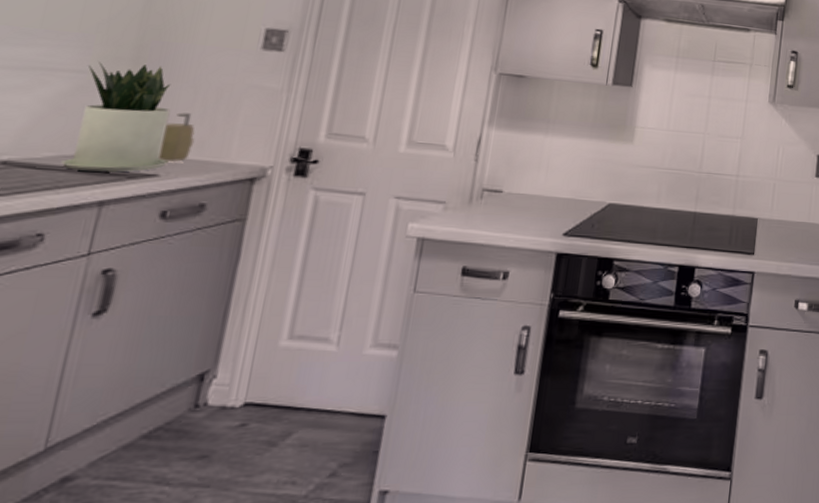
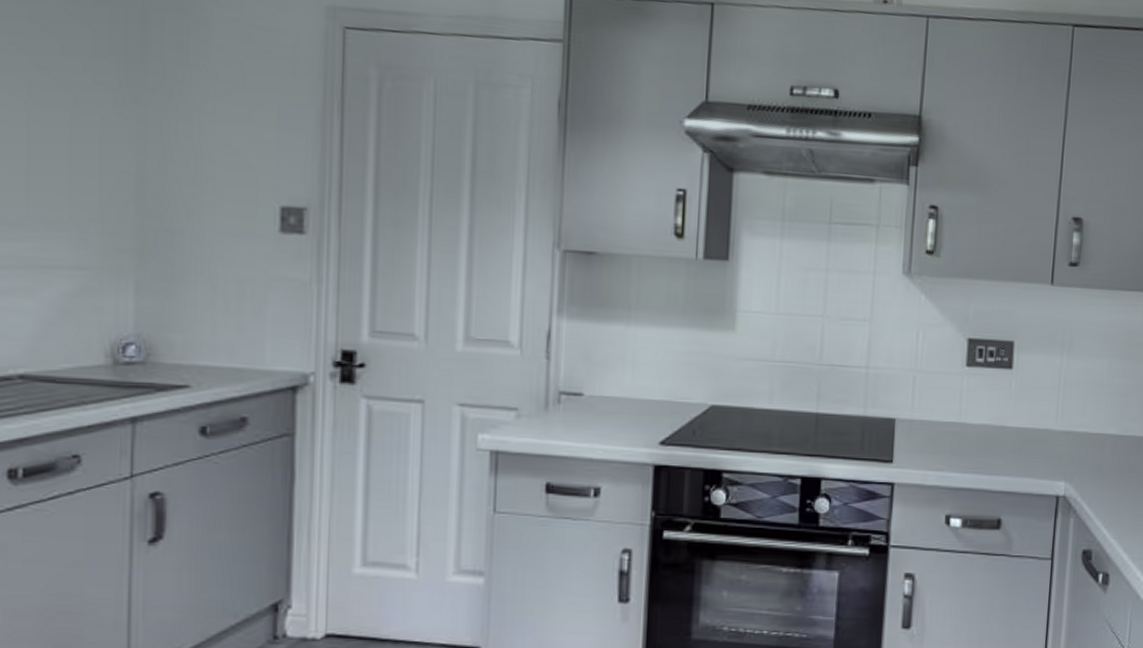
planter: present [61,62,171,173] -> none [82,256,198,384]
soap dispenser: present [159,112,195,162] -> none [186,312,223,370]

